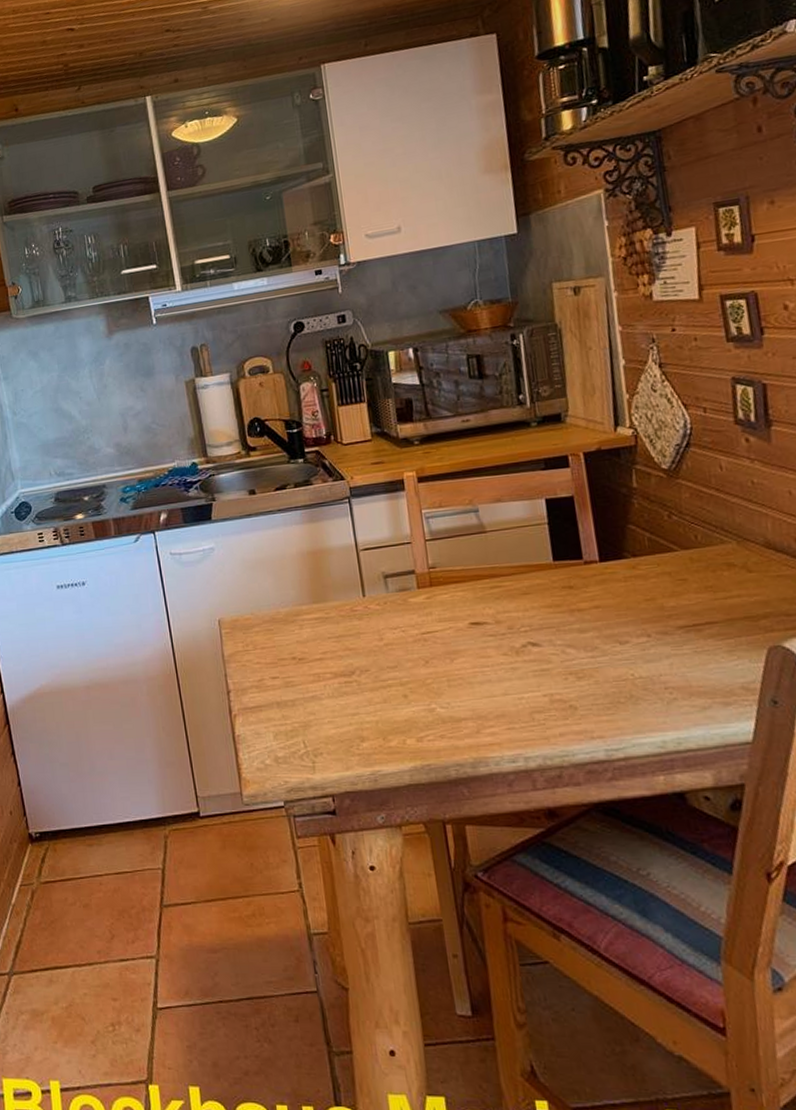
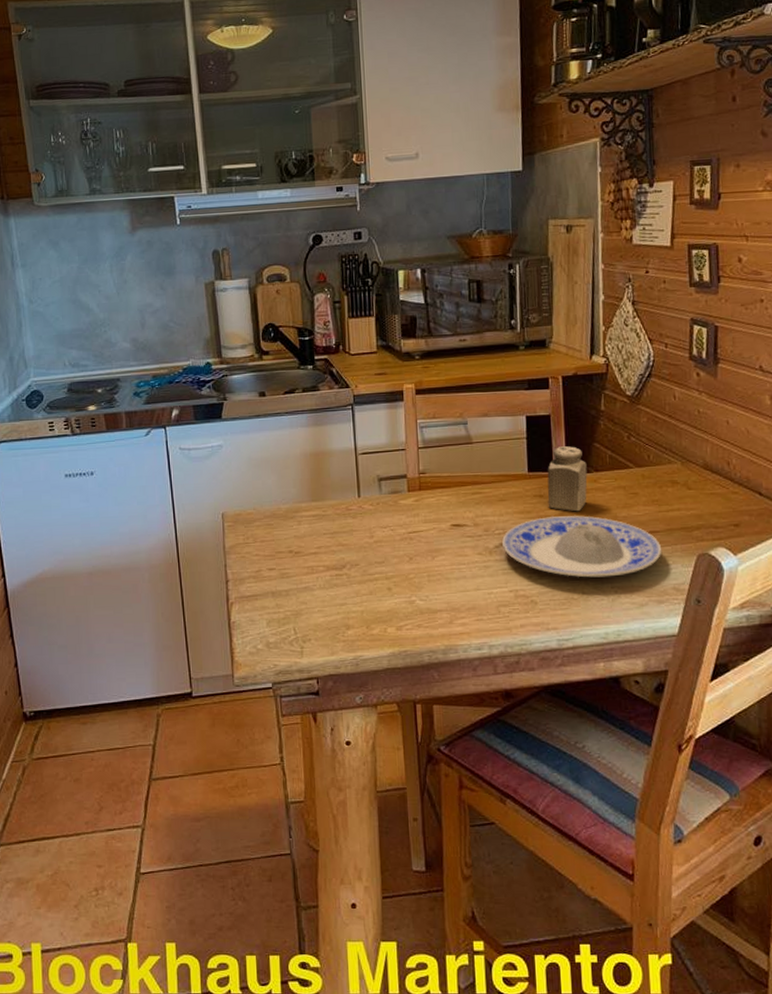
plate: none [529,607,724,678] -> present [502,515,662,578]
salt shaker: none [575,529,626,603] -> present [547,446,588,512]

